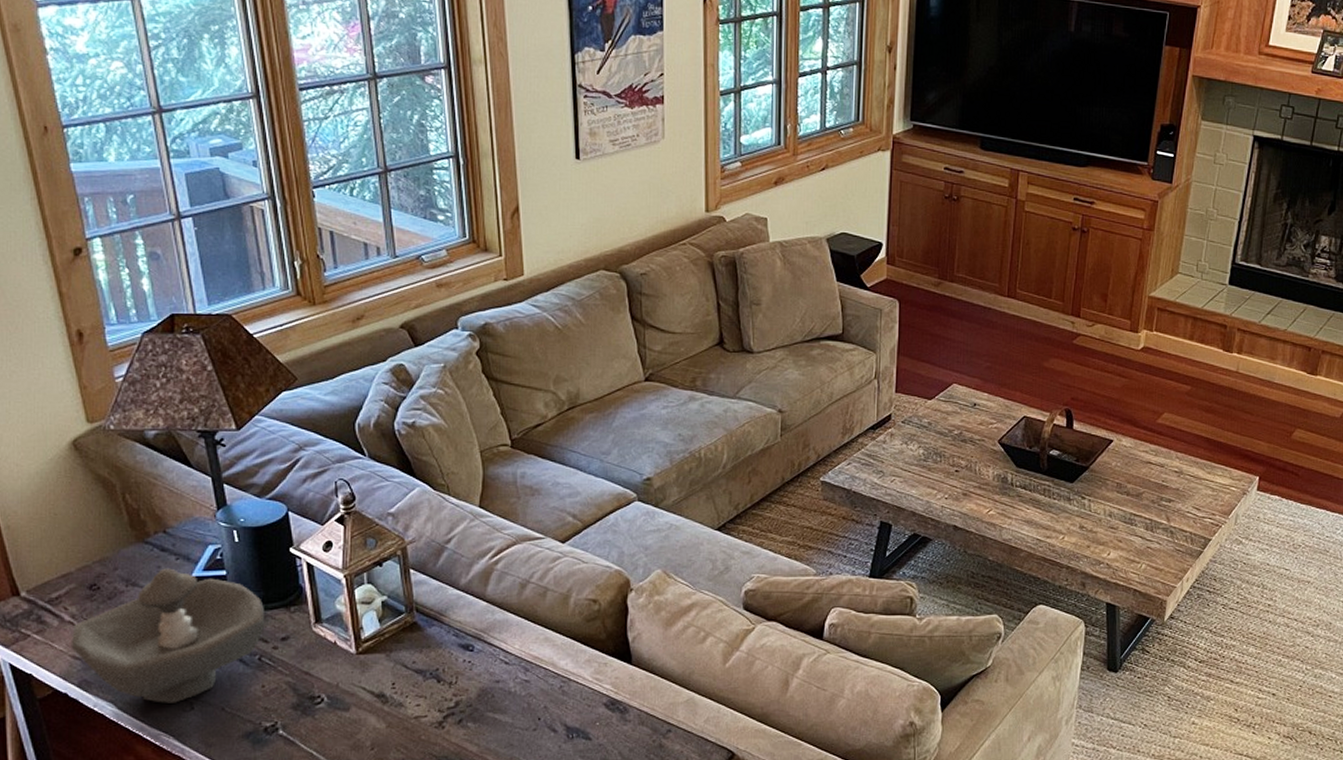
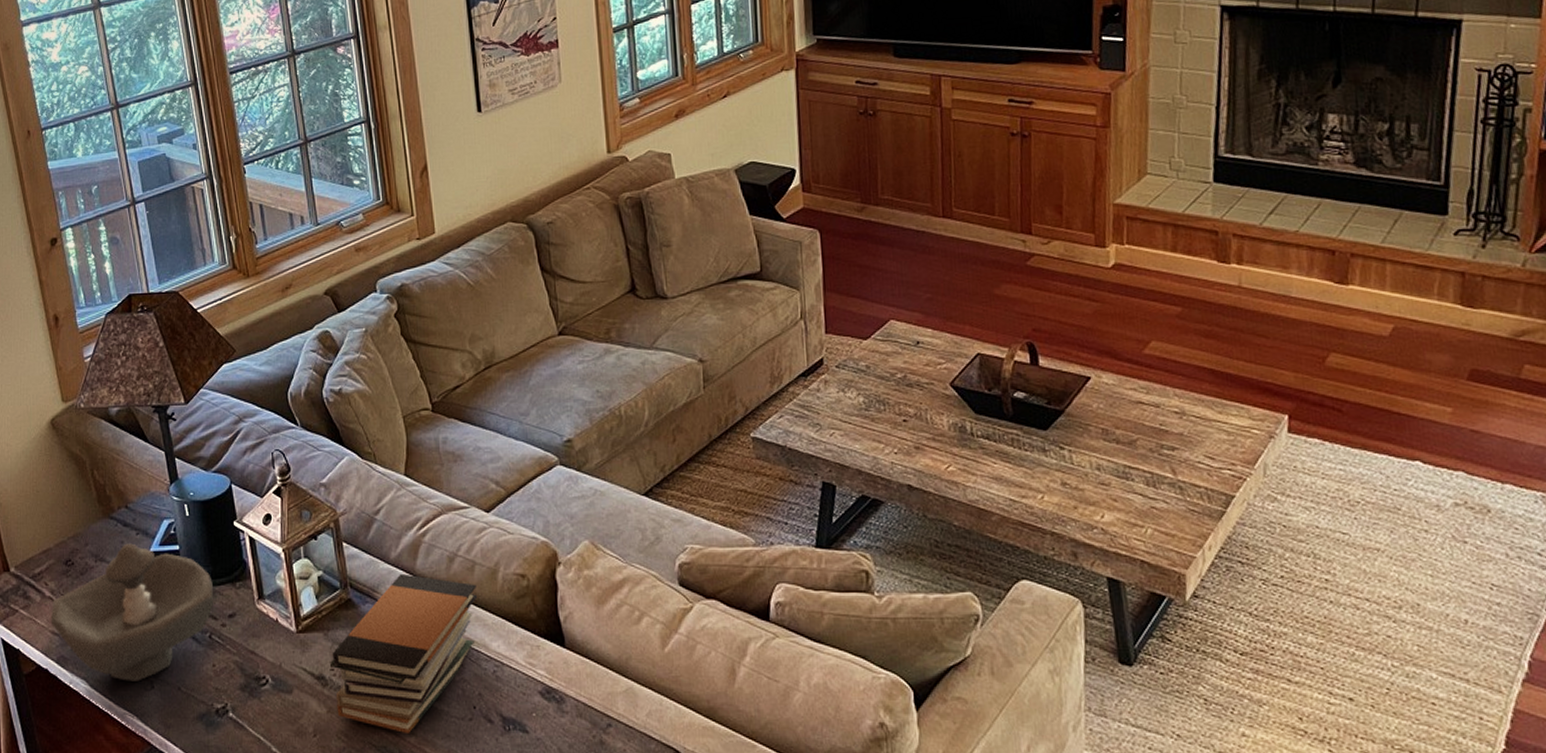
book stack: none [392,599,549,745] -> present [331,573,478,735]

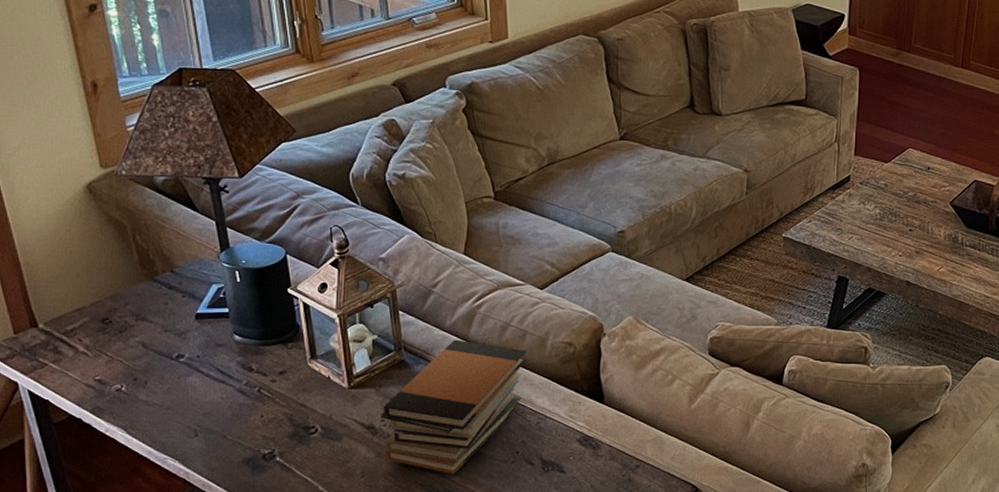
decorative bowl: present [50,543,214,682] -> none [84,305,264,430]

